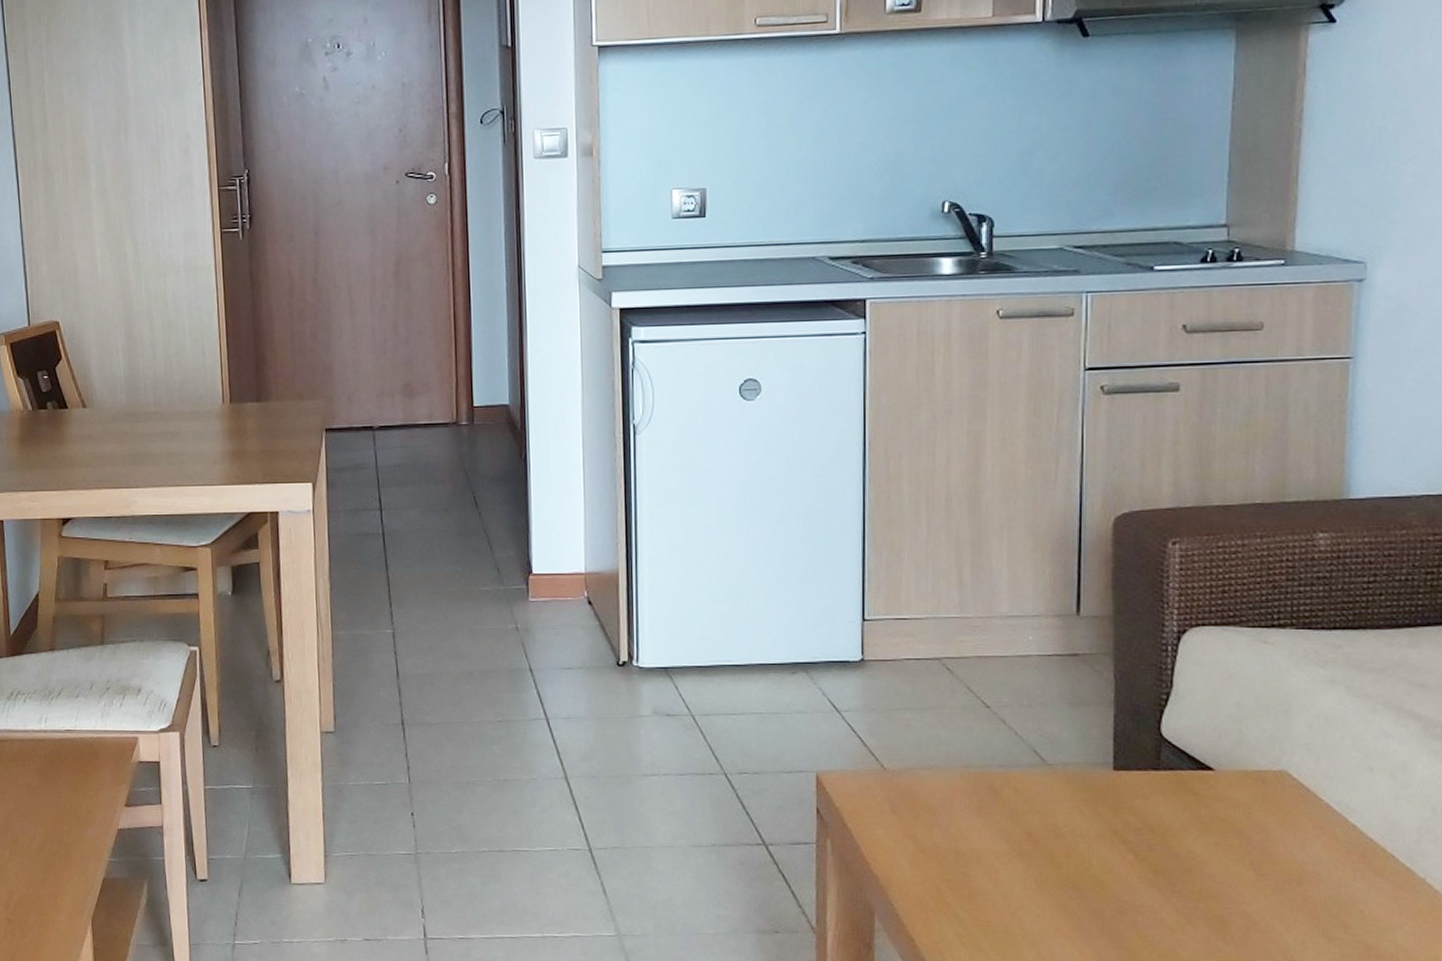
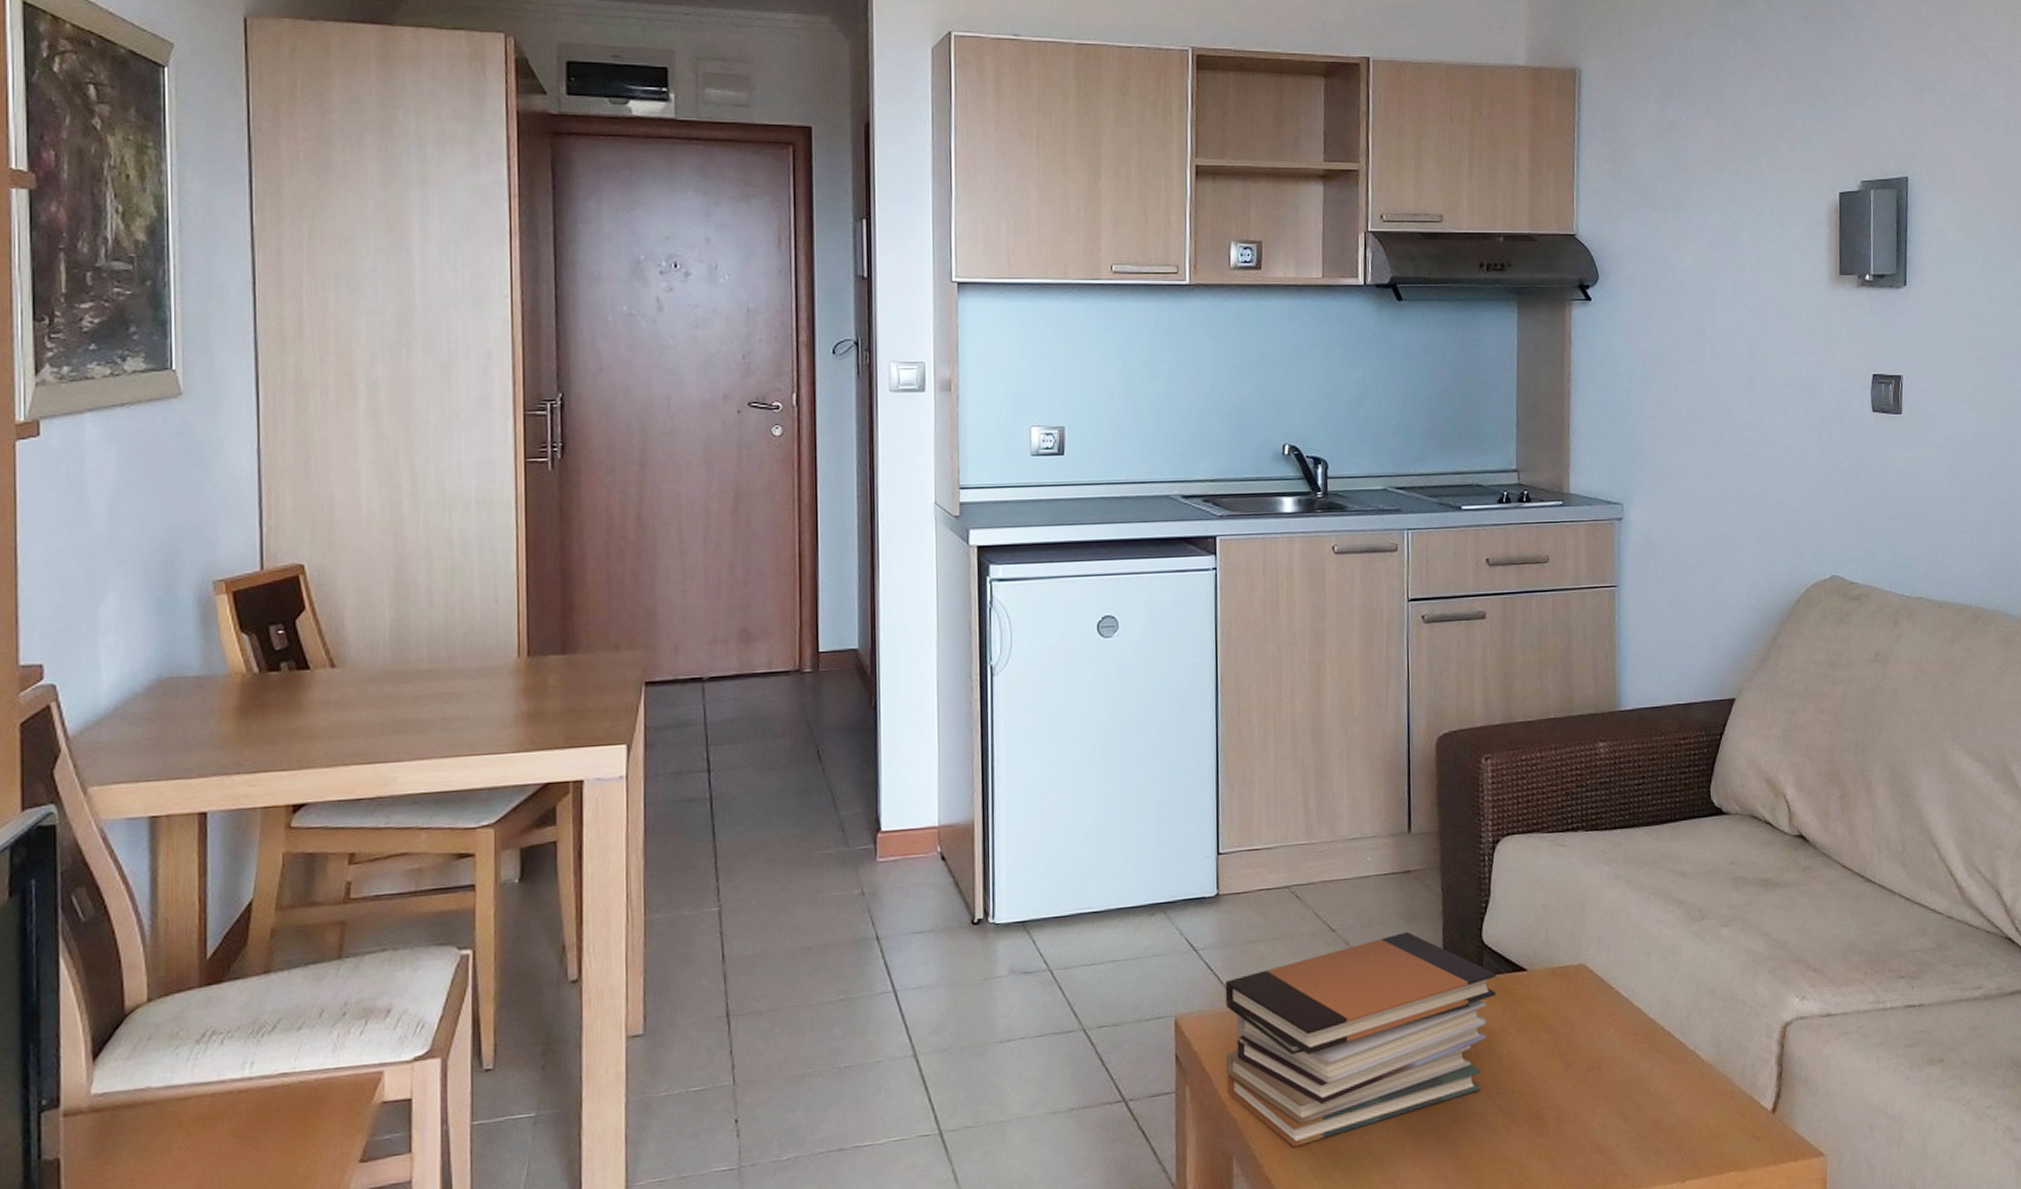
book stack: none [868,716,1177,912] -> present [1225,932,1497,1148]

